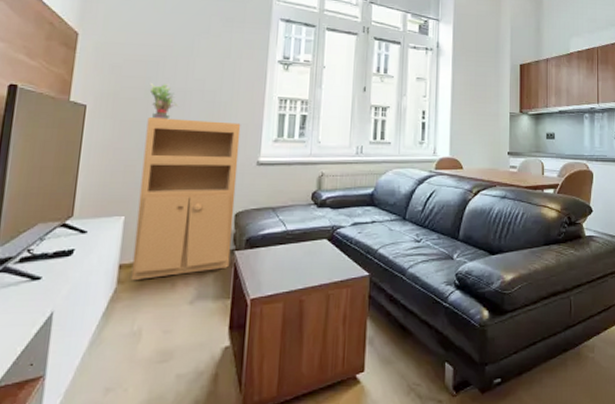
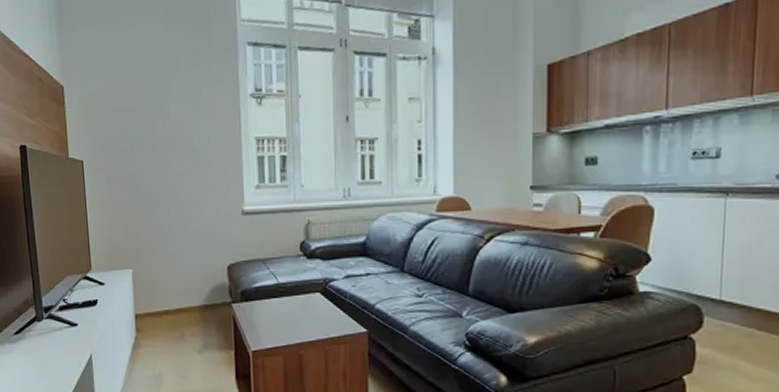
storage cabinet: present [131,118,241,281] -> none [136,168,229,330]
potted plant: present [150,82,178,120] -> none [132,132,160,171]

